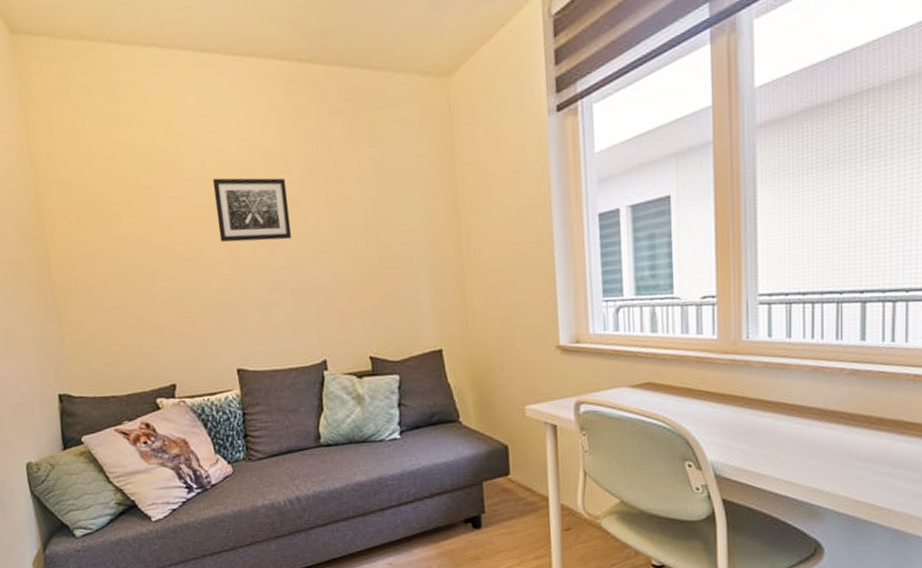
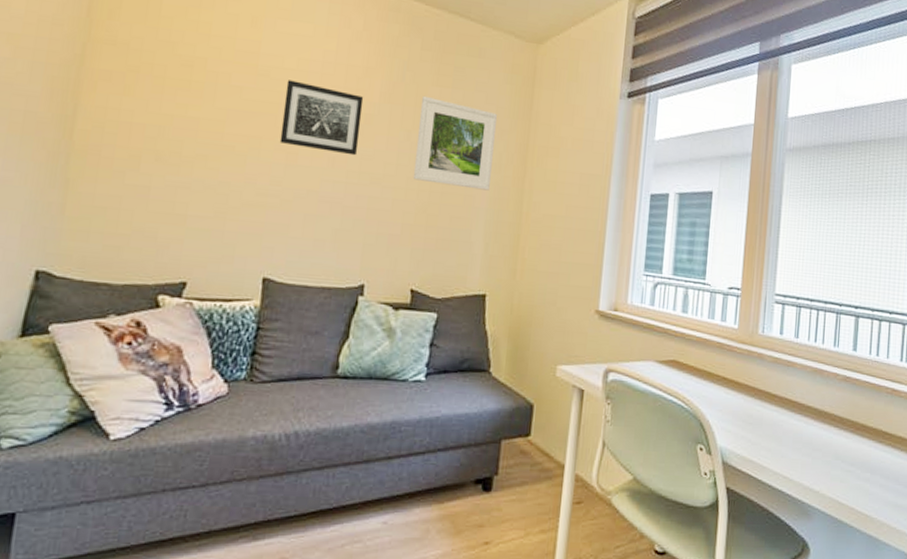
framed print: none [341,162,426,251] -> present [412,95,497,191]

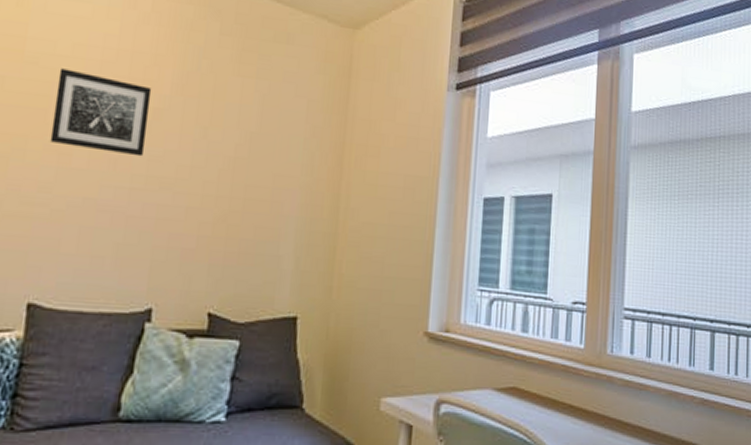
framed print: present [412,95,497,191] -> none [210,87,308,196]

